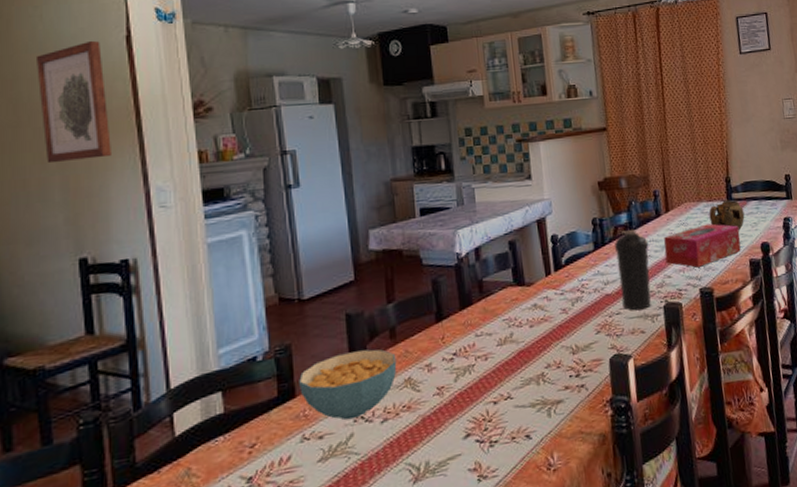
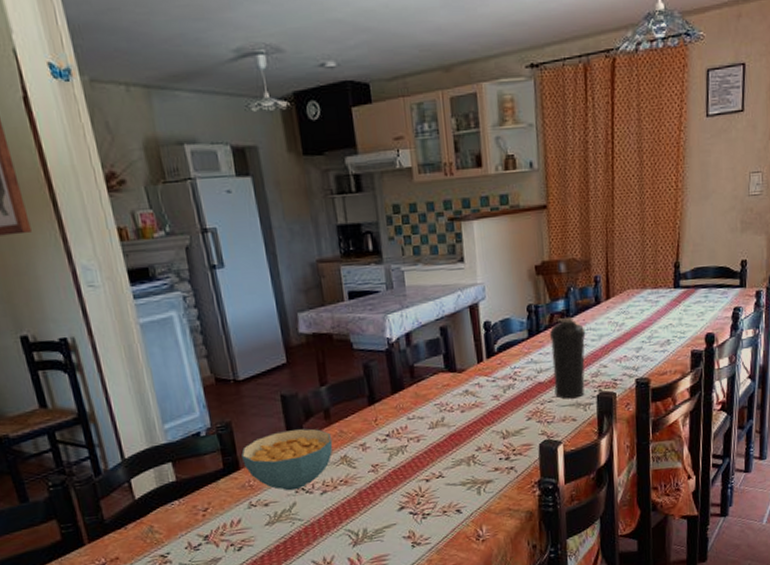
tissue box: present [664,223,741,268] -> none [601,312,684,358]
teapot: present [708,199,745,230] -> none [652,287,691,320]

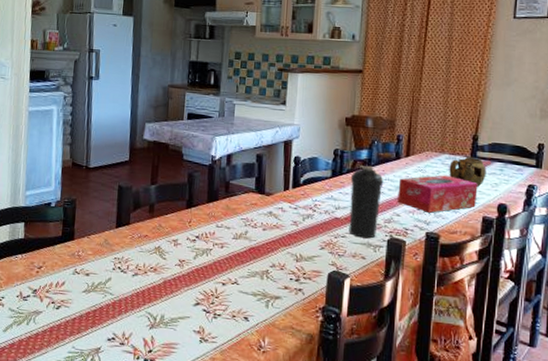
cereal bowl: present [241,428,333,491] -> none [77,215,152,268]
tissue box: none [601,312,684,358] -> present [397,175,478,213]
teapot: none [652,287,691,320] -> present [449,156,487,187]

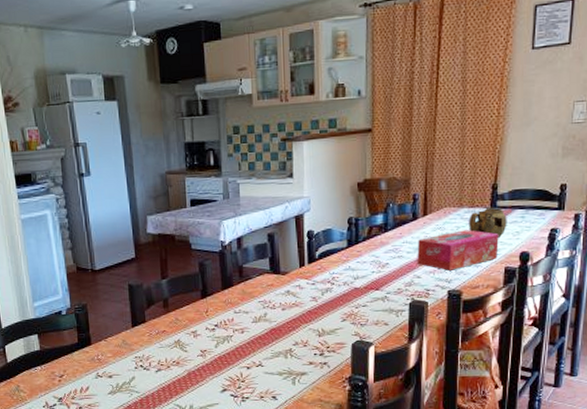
water bottle: present [349,164,384,239] -> none [368,230,402,305]

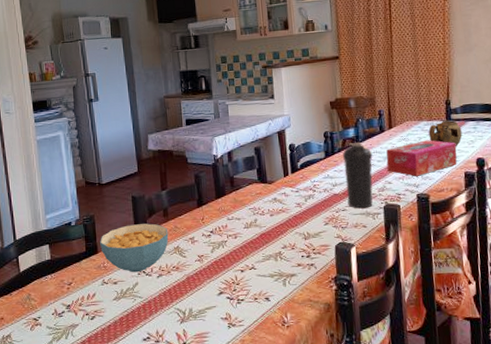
cereal bowl: none [93,315,169,367] -> present [100,223,169,273]
water bottle: none [368,230,402,305] -> present [343,142,373,209]

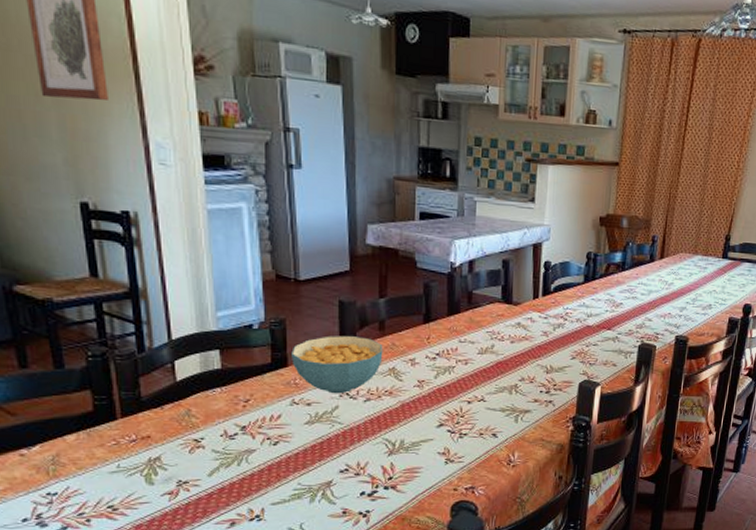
water bottle: present [343,142,373,209] -> none [600,268,637,345]
tissue box: present [386,140,457,176] -> none [650,277,727,316]
teapot: present [428,119,462,146] -> none [700,257,736,288]

